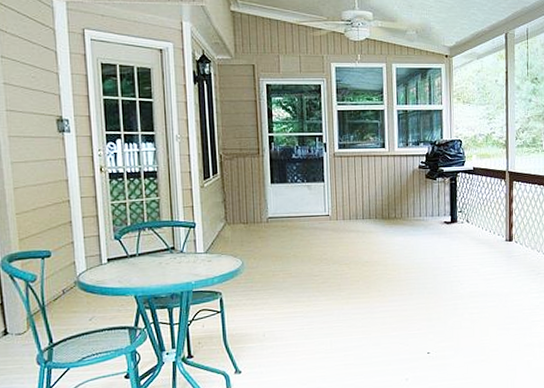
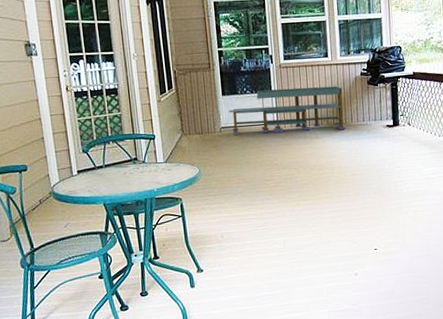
workbench: none [276,178,401,226] -> present [228,86,346,134]

